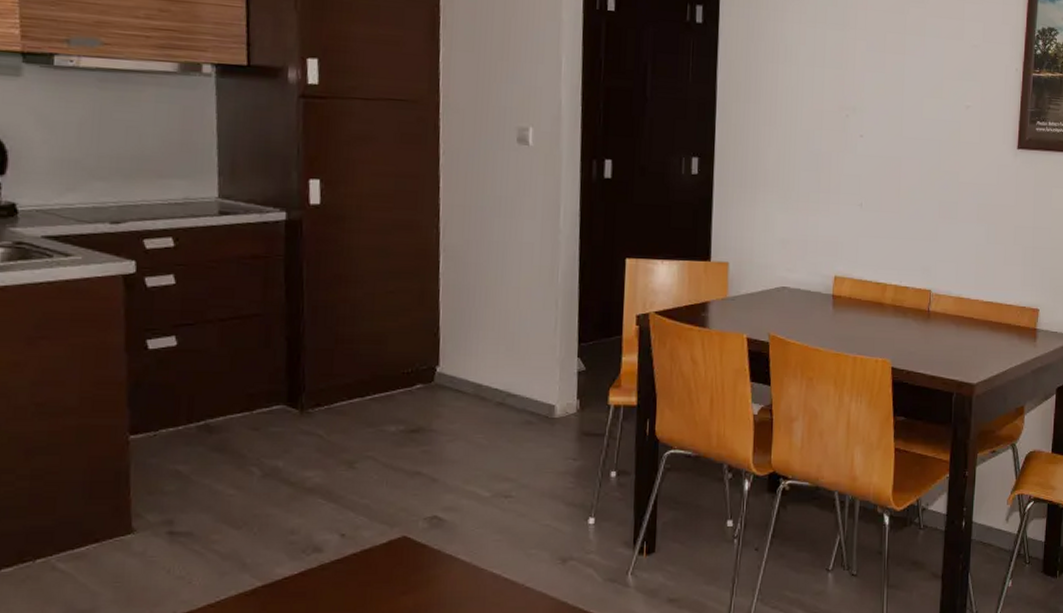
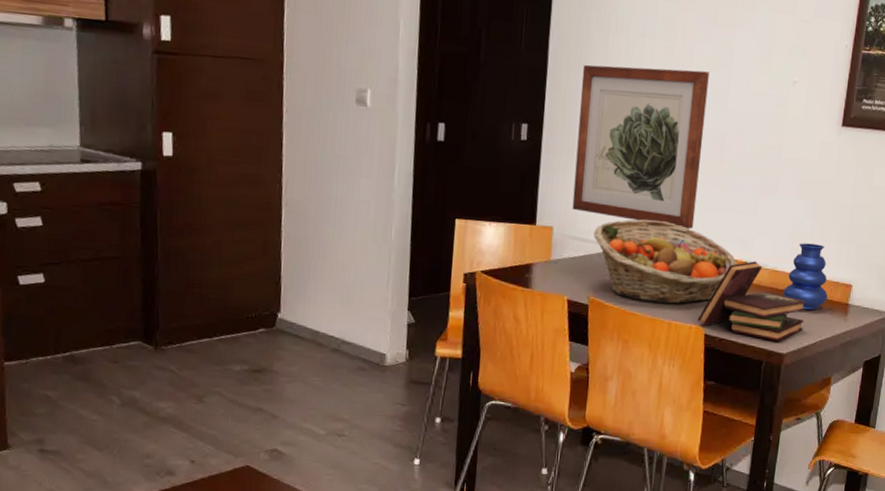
wall art: none [748,95,881,259] -> present [572,64,709,229]
fruit basket: none [771,251,921,337] -> present [594,219,738,304]
book: none [883,289,993,371] -> present [697,261,806,341]
vase: none [970,268,1015,337] -> present [783,243,828,311]

